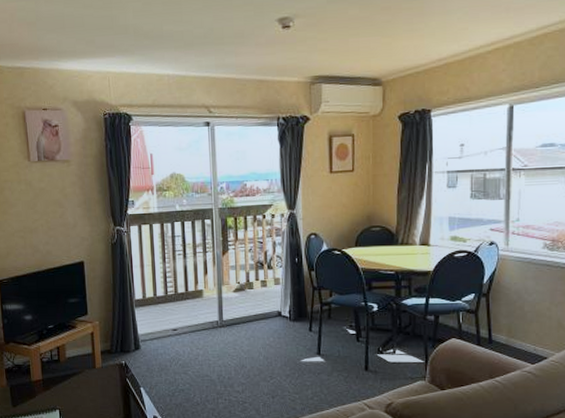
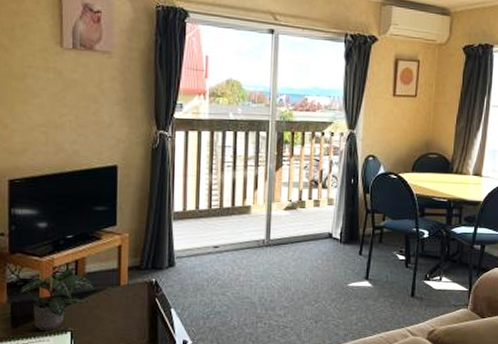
potted plant: none [14,355,75,409] -> present [18,269,94,330]

